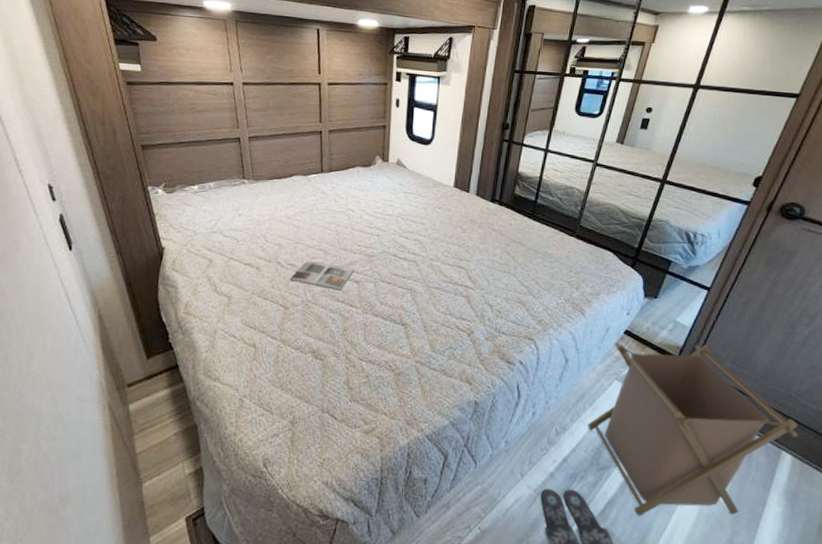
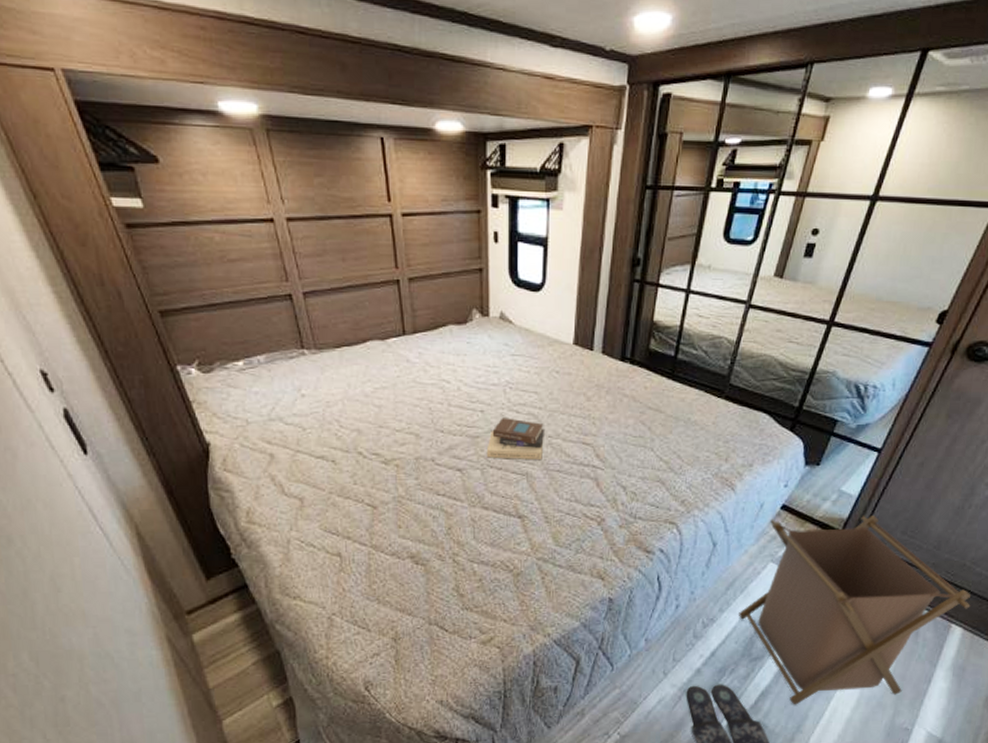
magazine: present [290,261,353,290] -> none [376,448,454,481]
books: none [379,242,428,278] -> present [486,418,546,459]

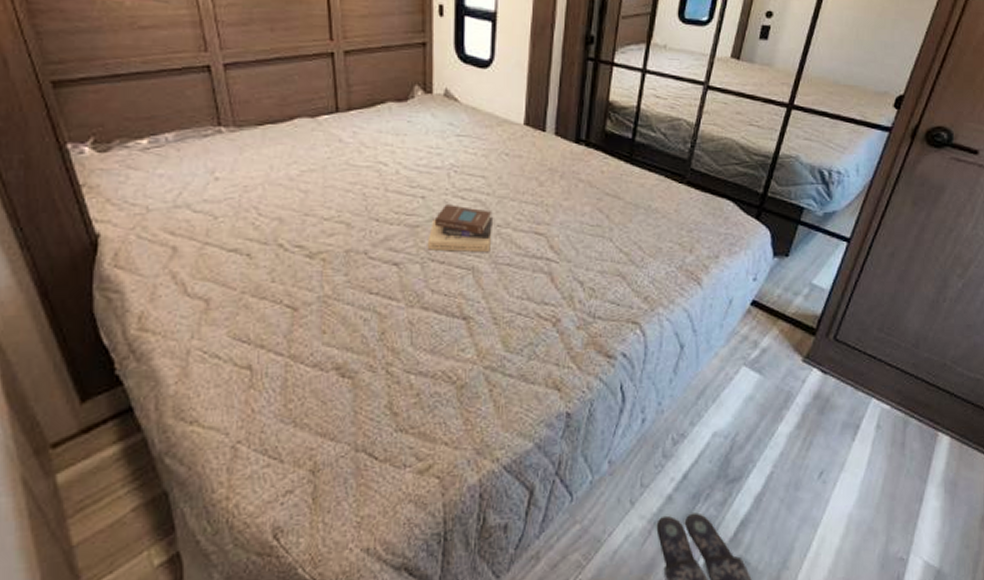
laundry basket: present [739,516,972,705] -> none [712,311,955,536]

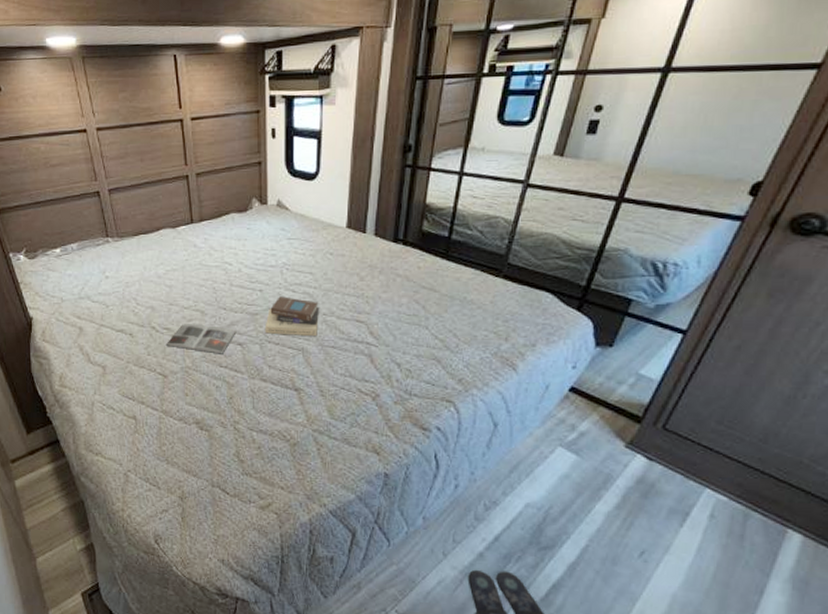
magazine: none [298,240,390,278] -> present [166,324,235,354]

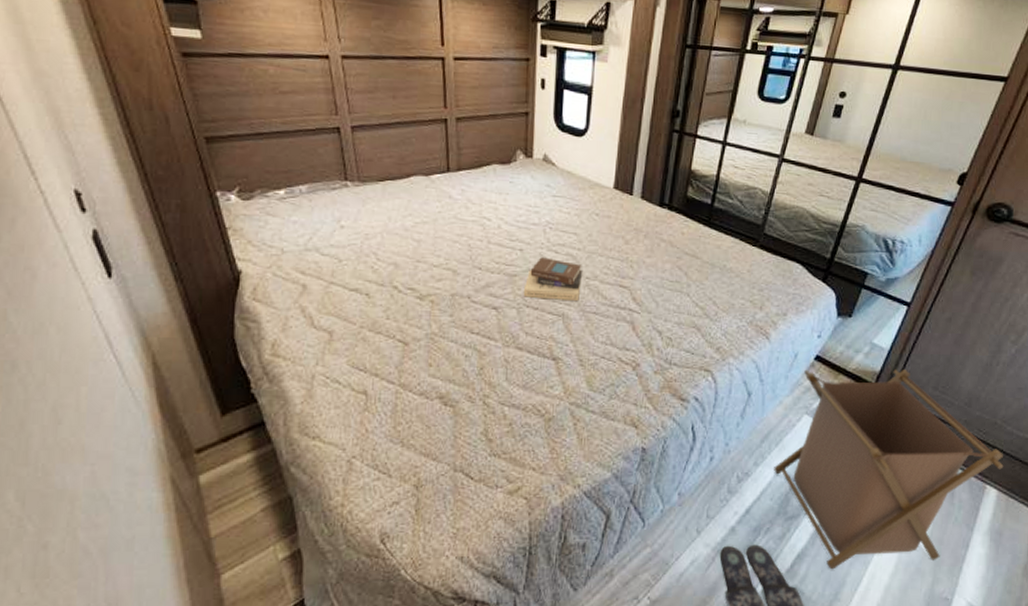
magazine: present [166,324,235,354] -> none [410,284,491,319]
laundry basket: none [524,401,813,604] -> present [774,369,1004,570]

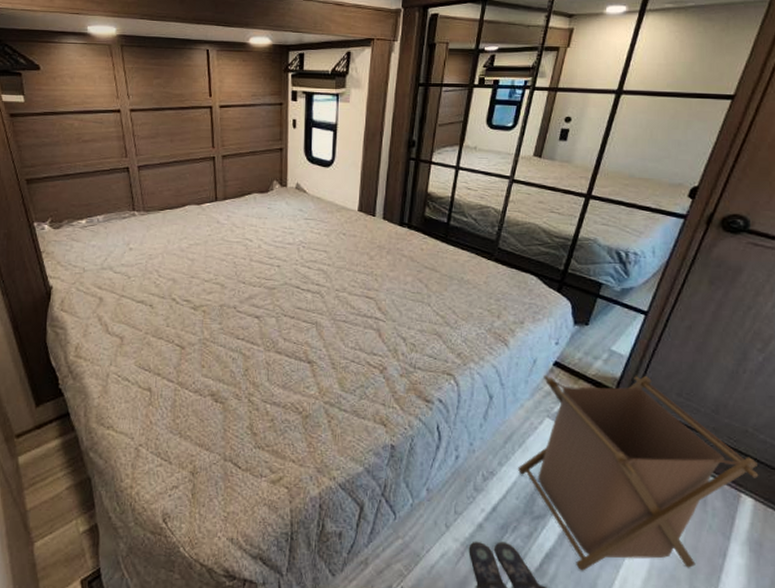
books: present [523,257,583,300] -> none [281,272,333,310]

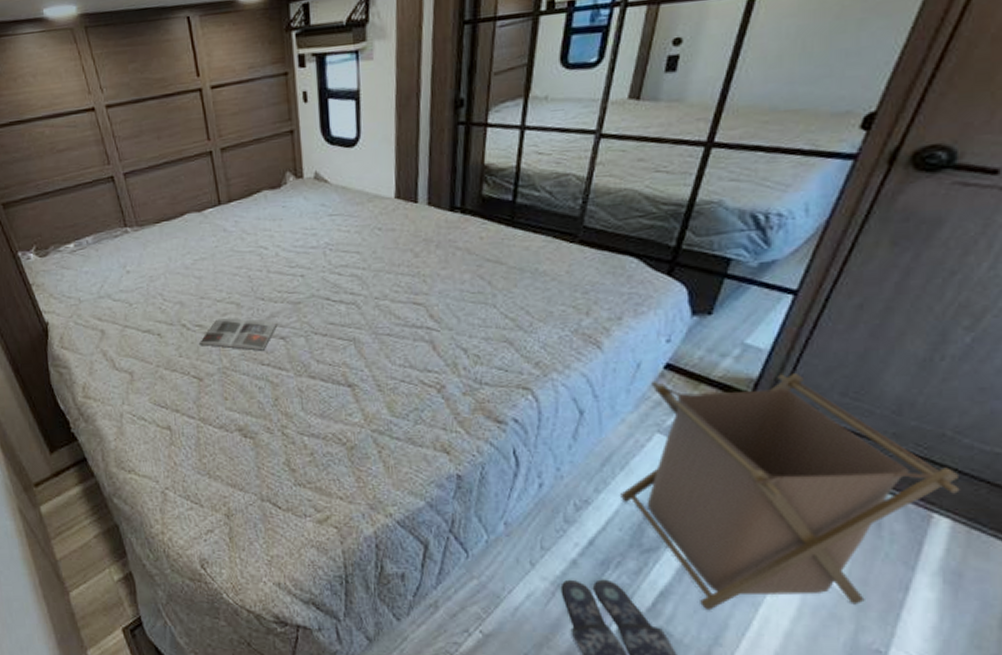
magazine: none [186,296,253,327] -> present [200,318,277,351]

